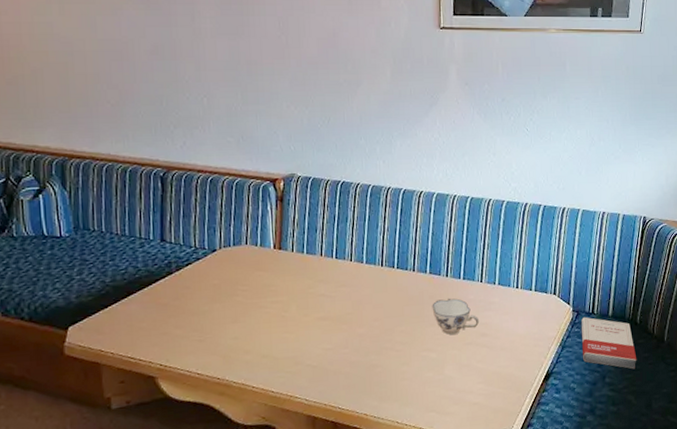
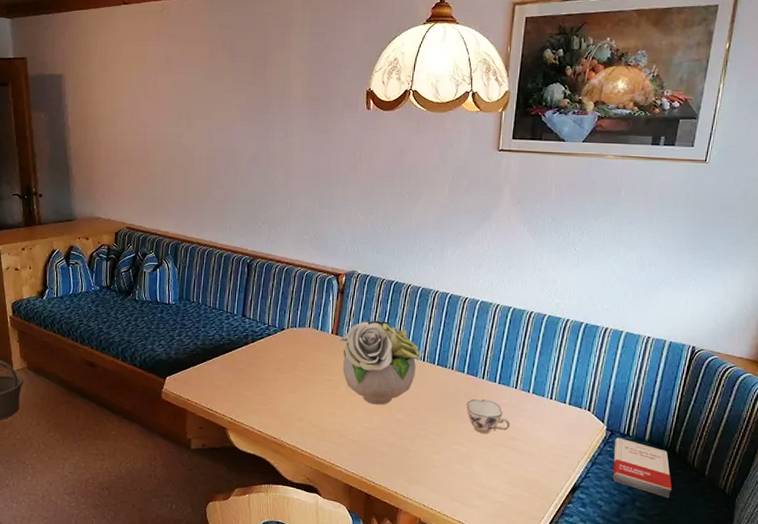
flower arrangement: none [284,226,381,322] -> present [340,319,423,405]

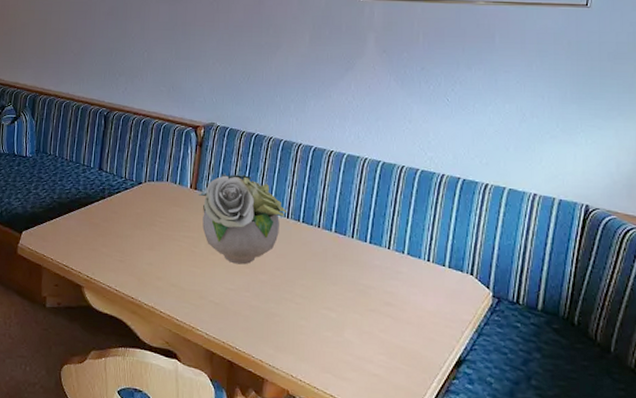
teacup: present [466,399,511,433] -> none [335,259,385,298]
book: present [613,437,673,498] -> none [502,305,573,377]

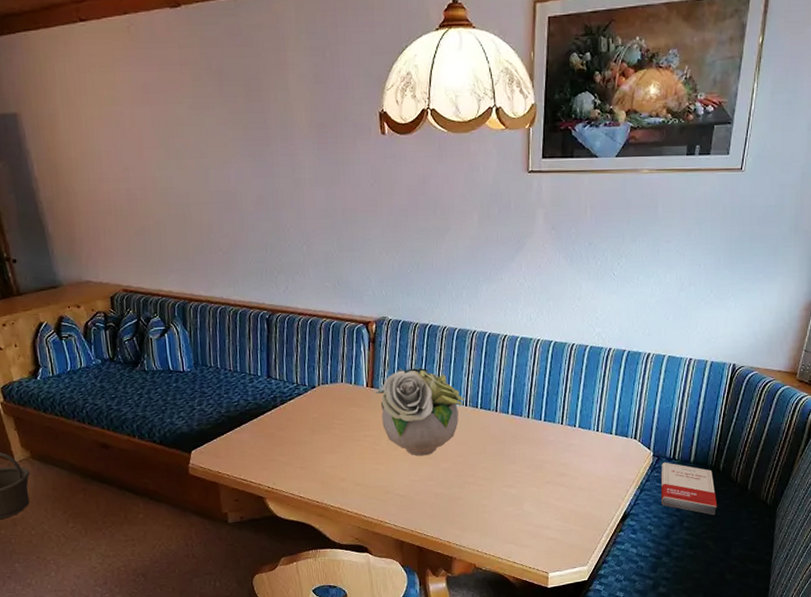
book: none [502,305,573,377] -> present [660,462,718,516]

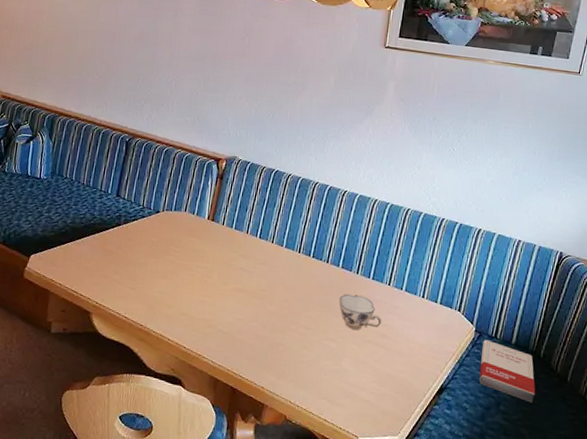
flower arrangement: present [376,367,465,456] -> none [215,206,299,296]
teacup: none [513,438,559,473] -> present [339,294,382,330]

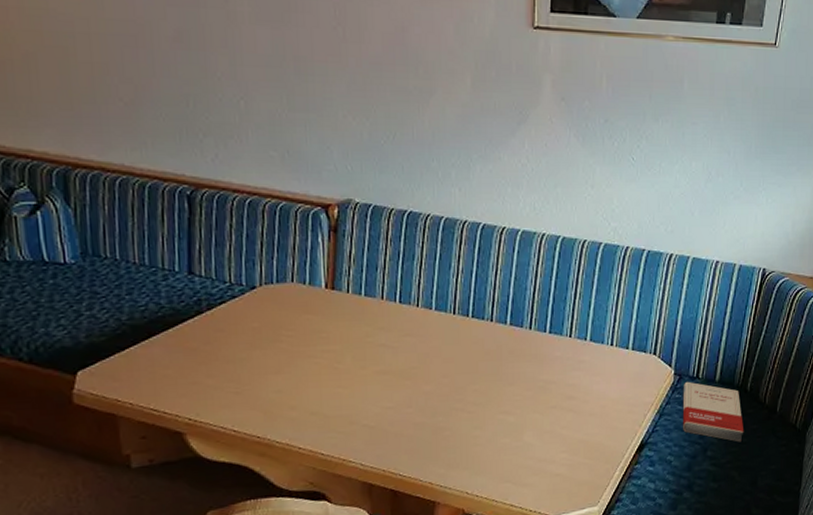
teacup: present [339,294,382,330] -> none [511,354,566,396]

